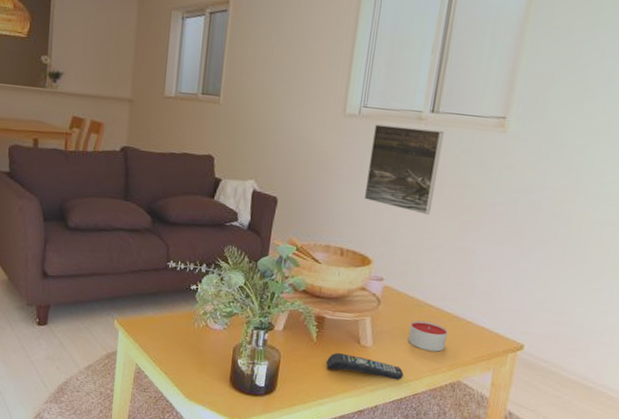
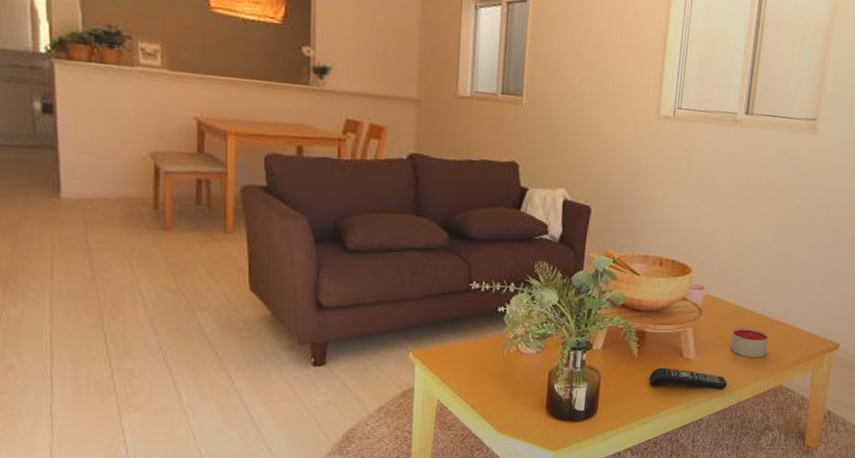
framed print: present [364,124,444,215] -> none [681,127,759,219]

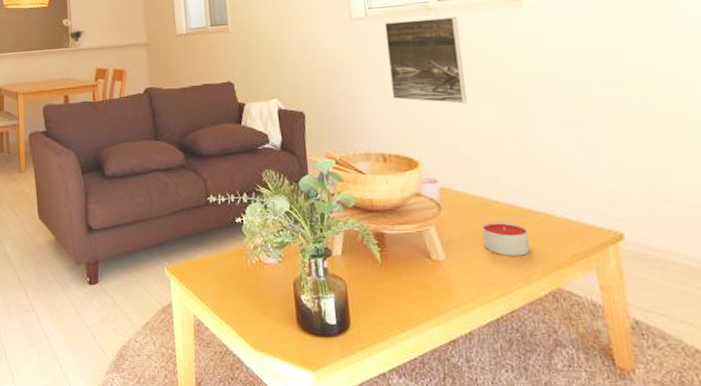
remote control: present [649,367,727,390] -> none [399,272,492,297]
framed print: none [681,127,759,219] -> present [385,17,468,104]

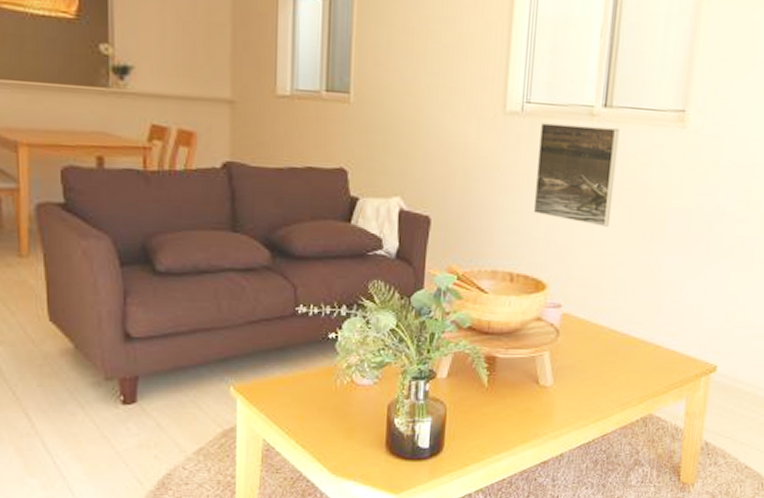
candle: present [481,221,530,256] -> none [592,350,636,384]

